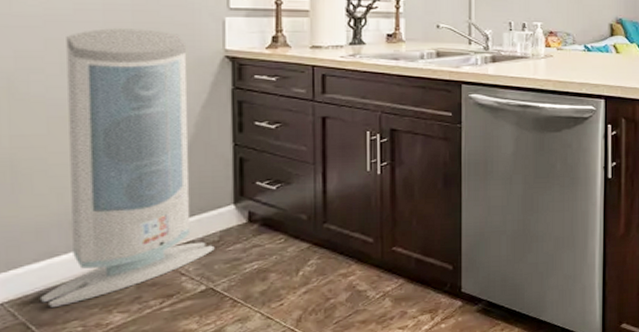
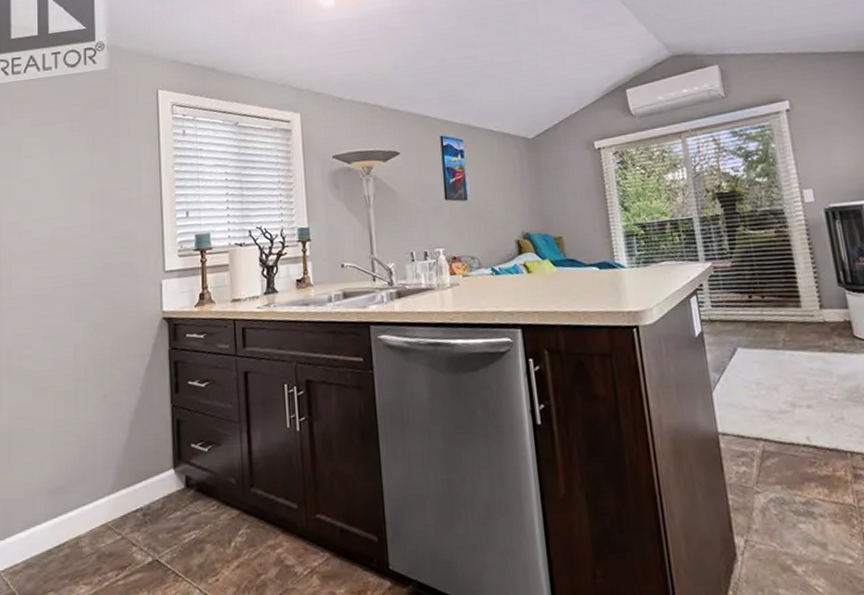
air purifier: present [39,28,215,309] -> none [25,299,159,578]

